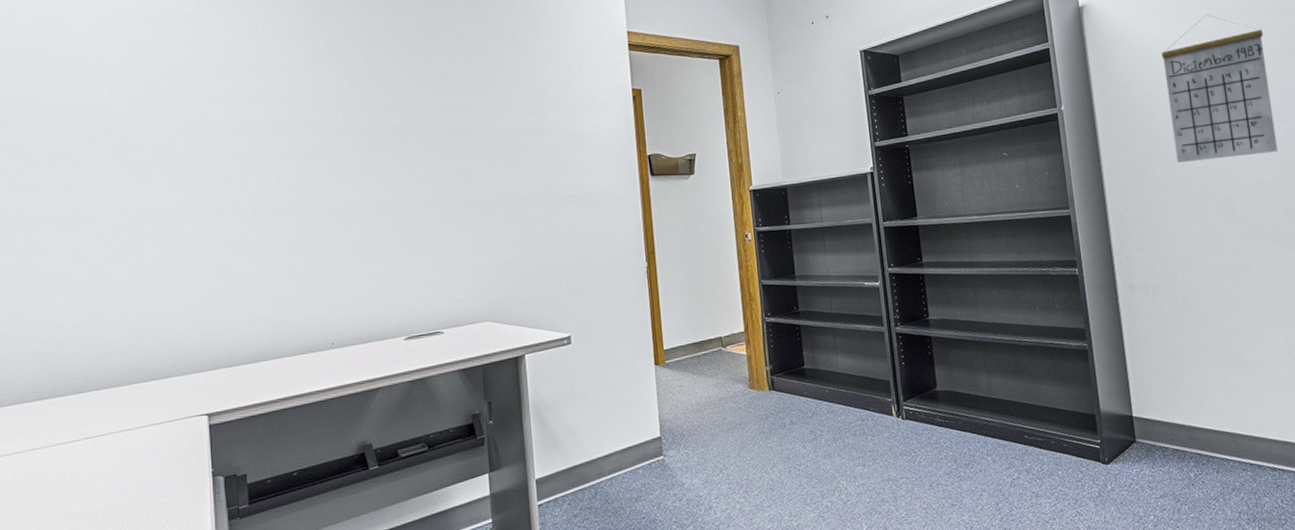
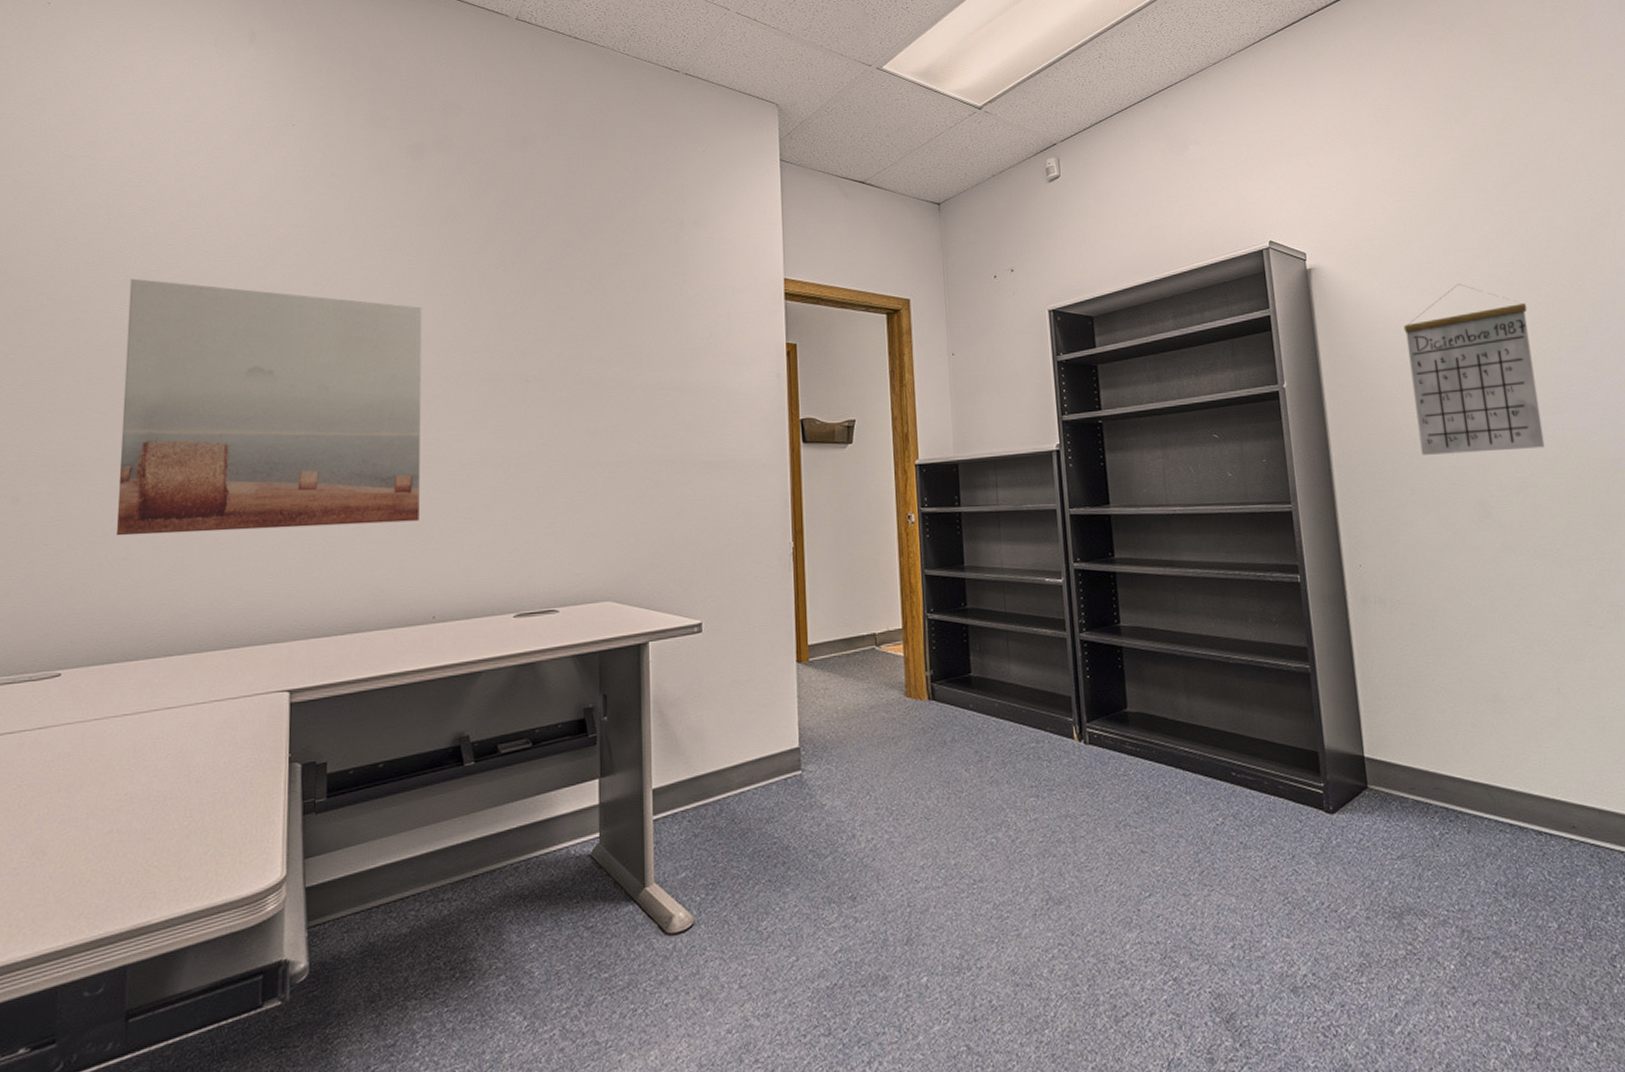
wall art: none [27,53,313,287] -> present [116,278,422,536]

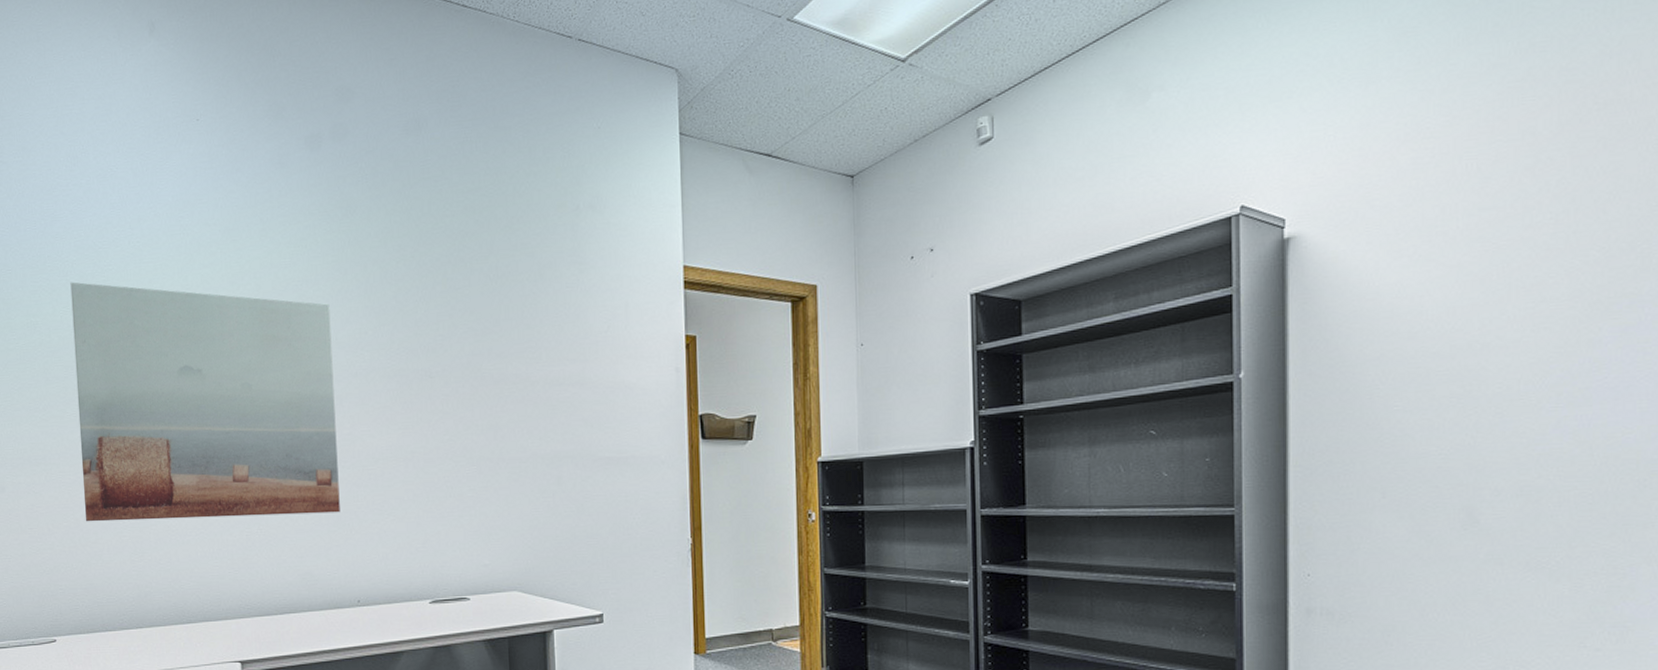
calendar: present [1403,284,1545,455] -> none [1399,251,1566,454]

